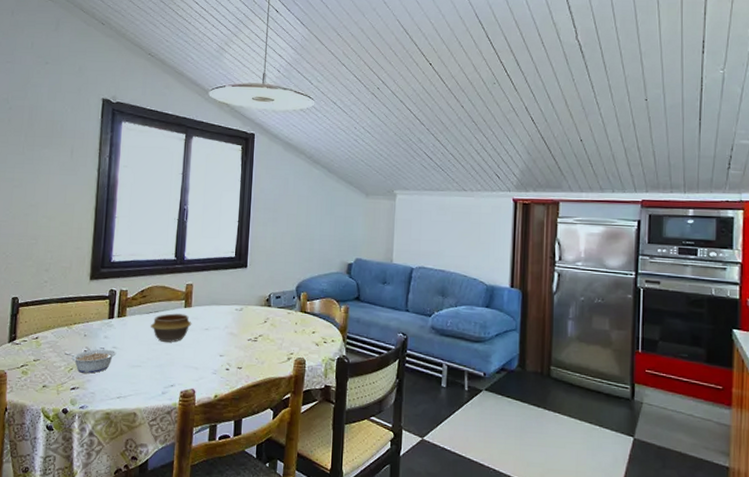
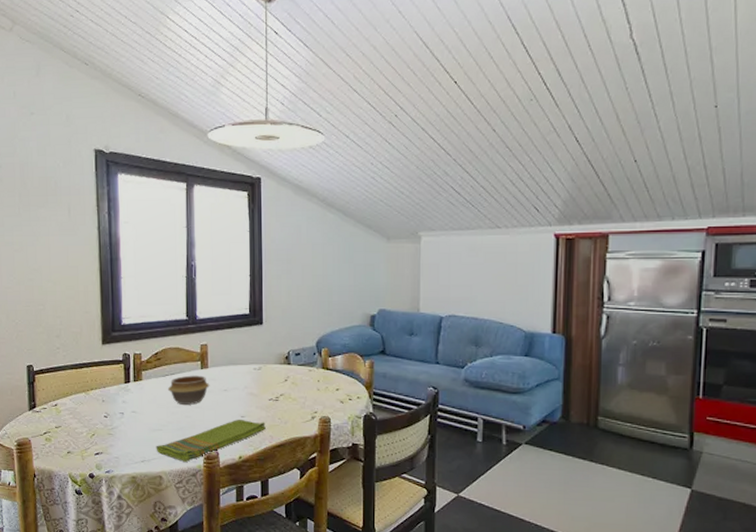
legume: present [65,349,117,374] -> none [85,414,136,439]
dish towel: none [133,358,243,399] -> present [156,420,266,462]

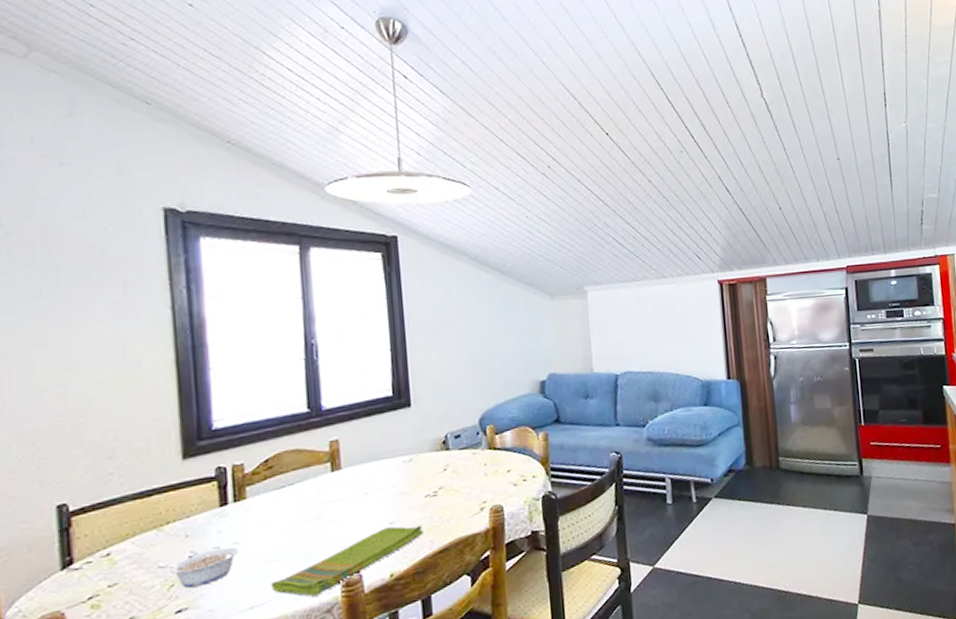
legume: none [85,414,136,439] -> present [158,546,240,588]
bowl: present [167,375,210,405] -> none [284,480,345,522]

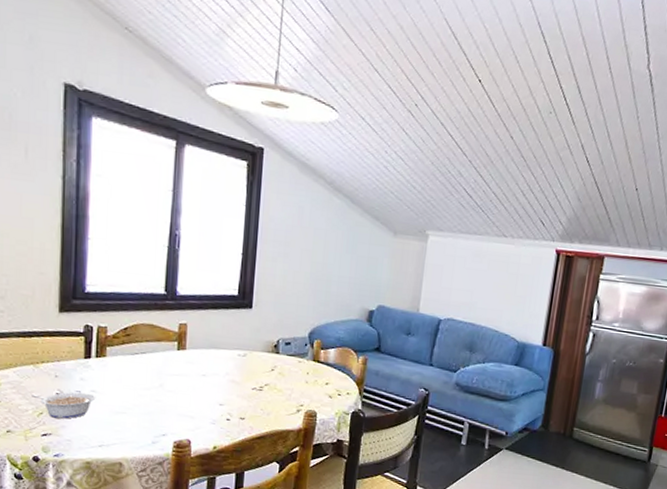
dish towel: present [271,525,423,597] -> none [117,407,246,449]

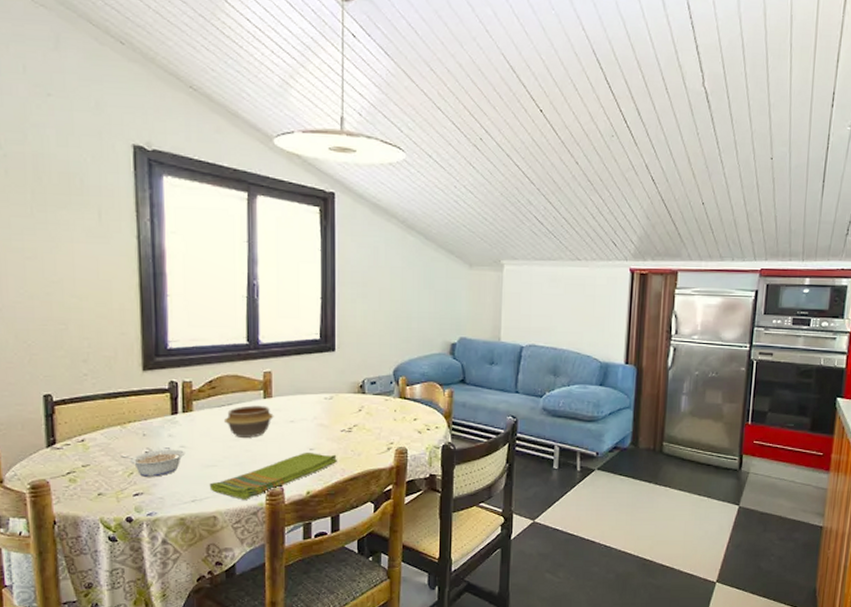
dish towel: none [117,407,246,449] -> present [209,453,337,500]
bowl: none [136,355,187,388] -> present [223,405,274,438]

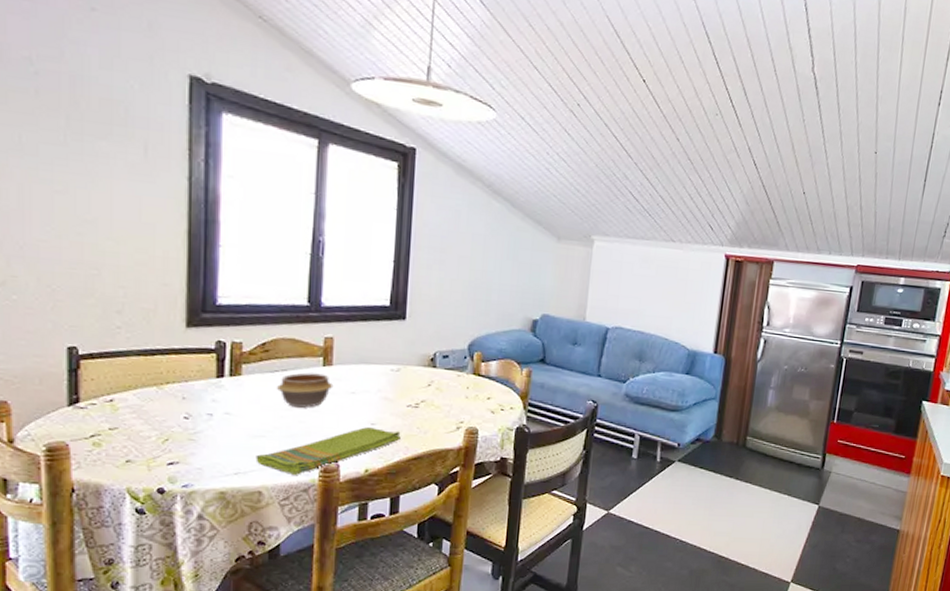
legume: present [121,449,186,477] -> none [155,415,231,445]

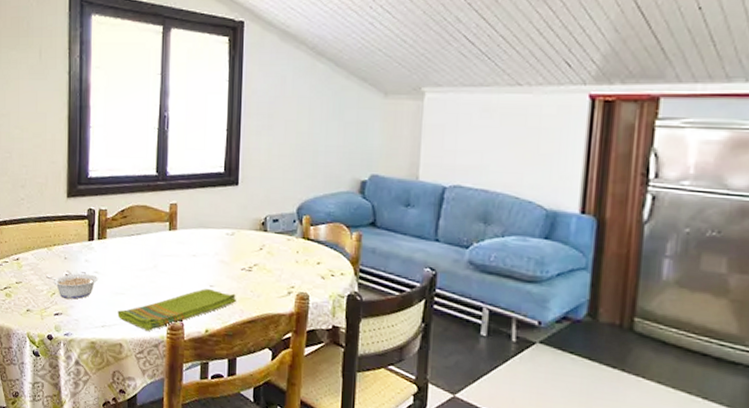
legume: none [155,415,231,445] -> present [46,273,99,299]
bowl: present [276,372,334,408] -> none [132,236,178,269]

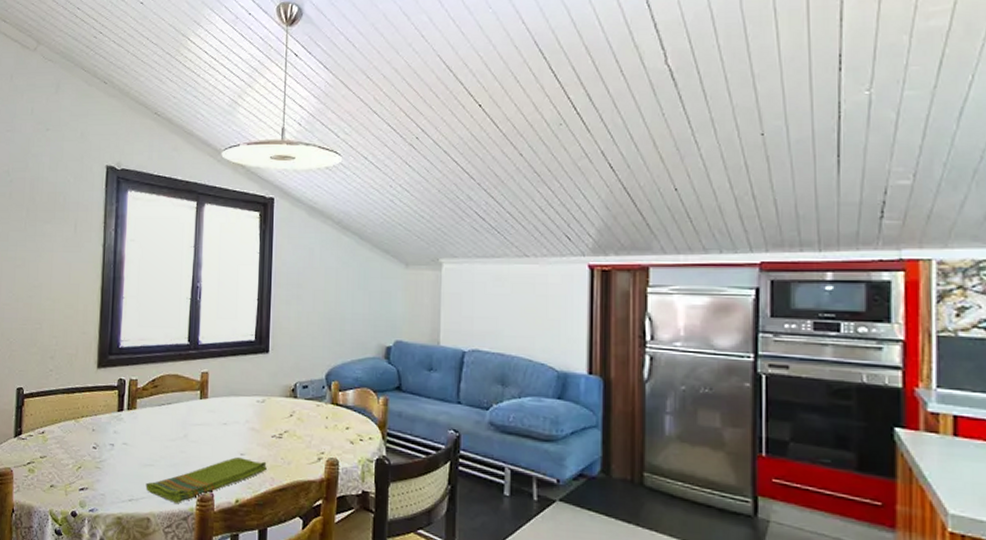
legume: present [46,273,99,299] -> none [72,445,127,473]

